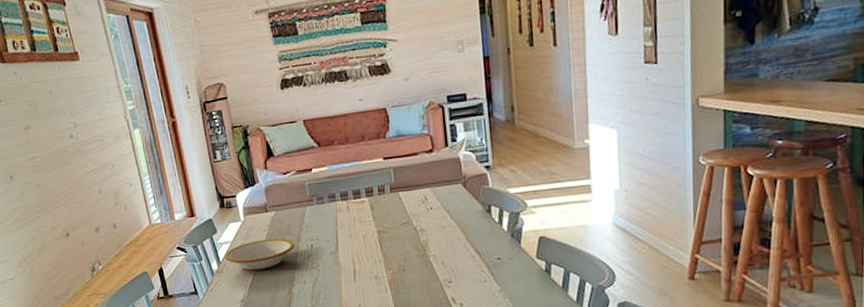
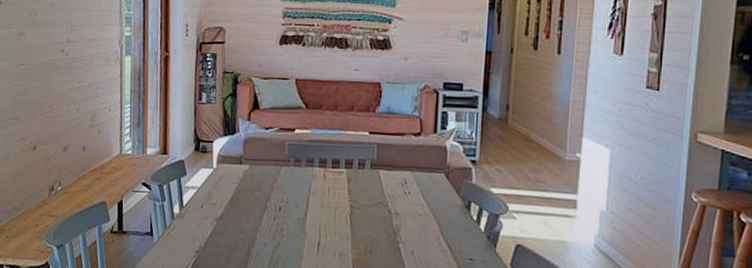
bowl: present [224,238,295,271] -> none [189,191,264,223]

